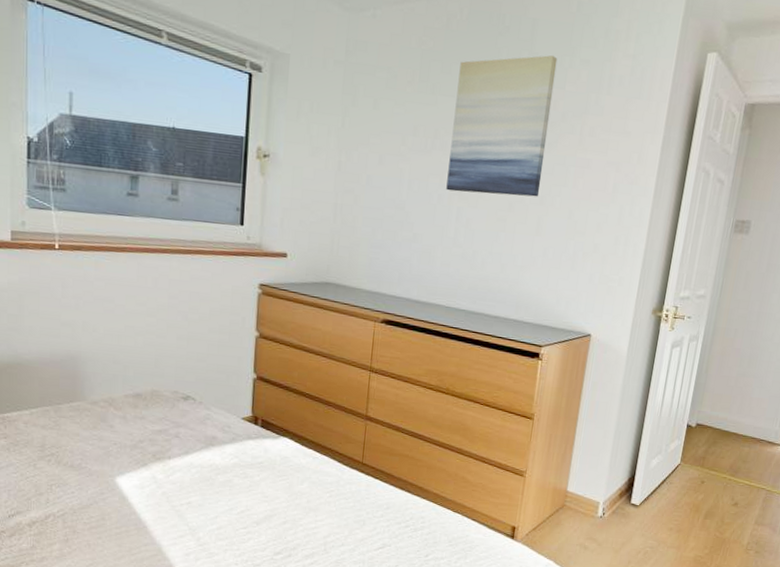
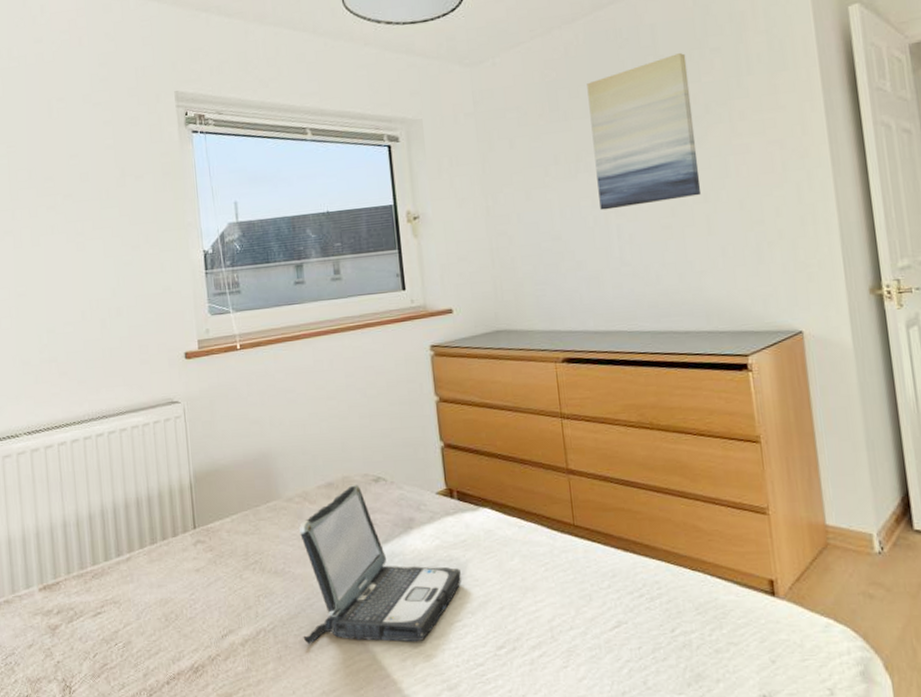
laptop: none [92,398,253,541] -> present [299,483,461,645]

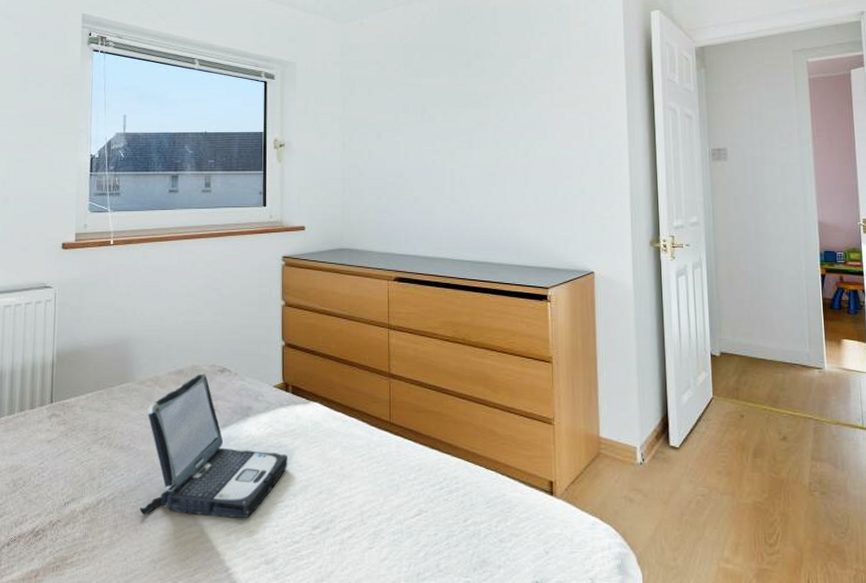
wall art: present [587,53,702,211] -> none [437,33,522,155]

